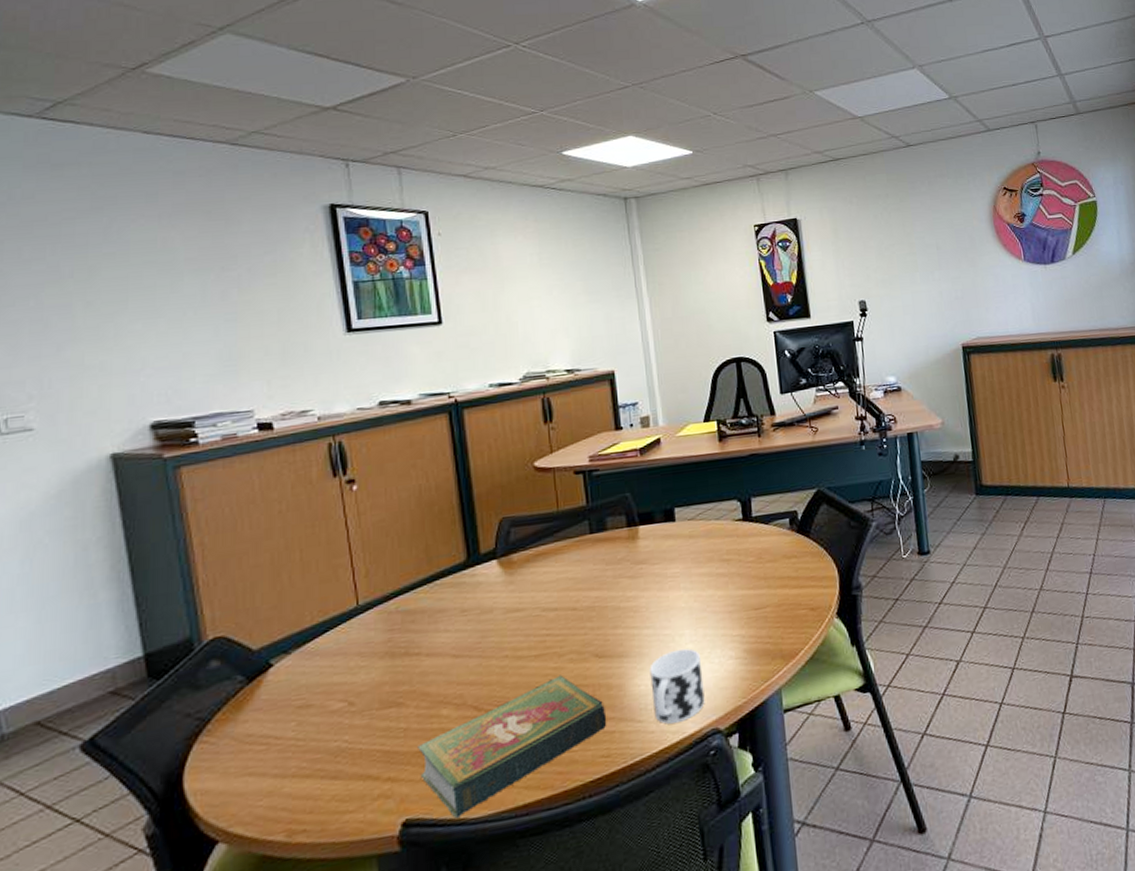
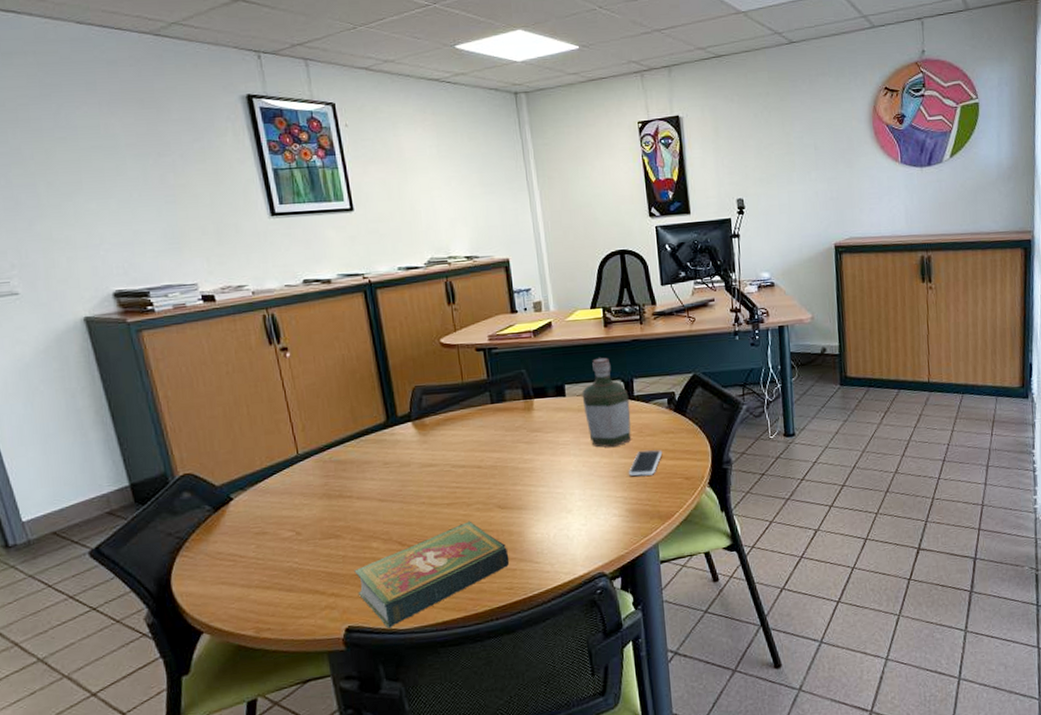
cup: present [649,648,705,724] -> none [545,505,592,566]
bottle: none [693,475,750,578] -> present [582,357,632,448]
smartphone: none [746,577,785,611] -> present [628,449,663,477]

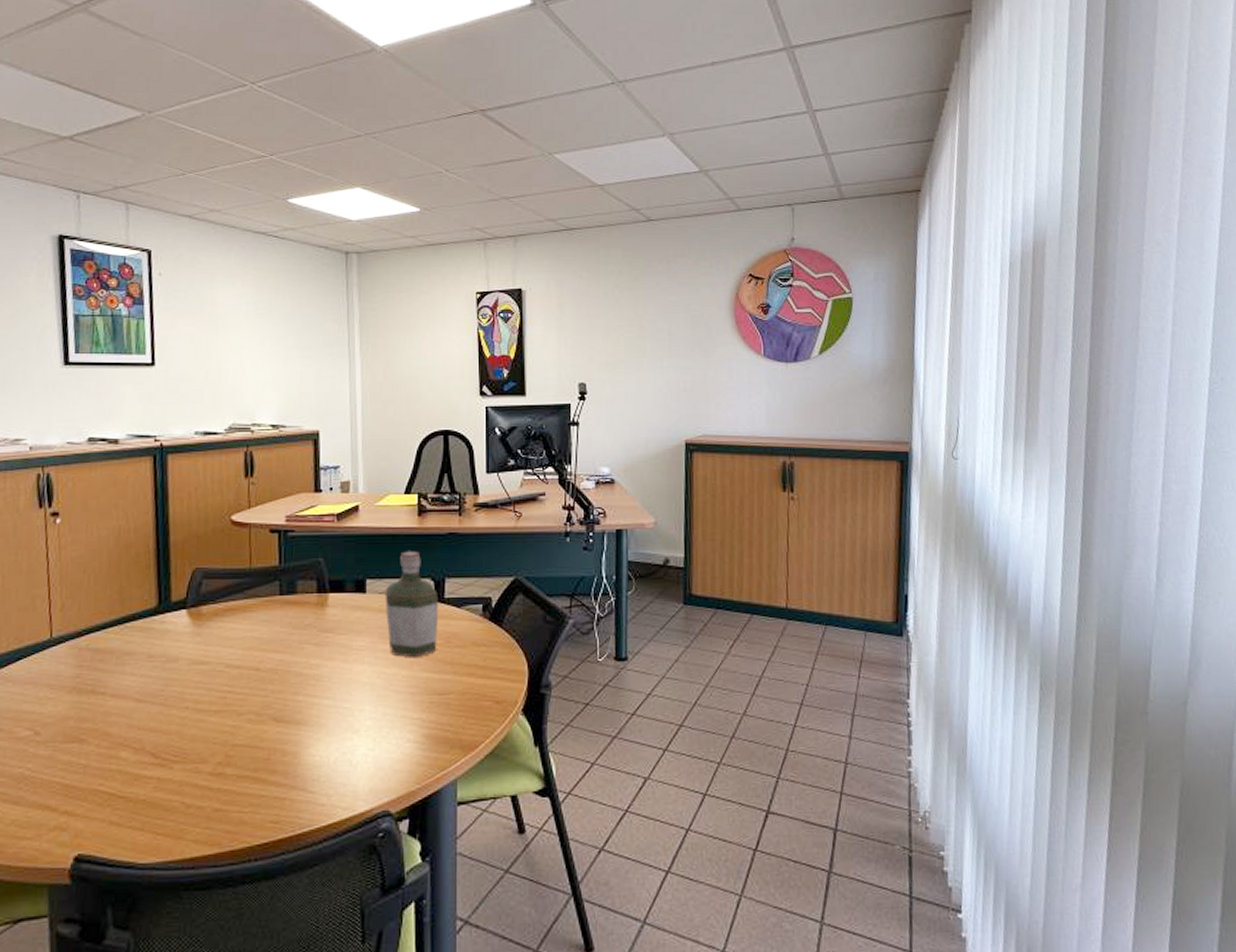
book: present [354,521,510,628] -> none [95,734,279,861]
smartphone: present [628,449,663,477] -> none [429,663,472,695]

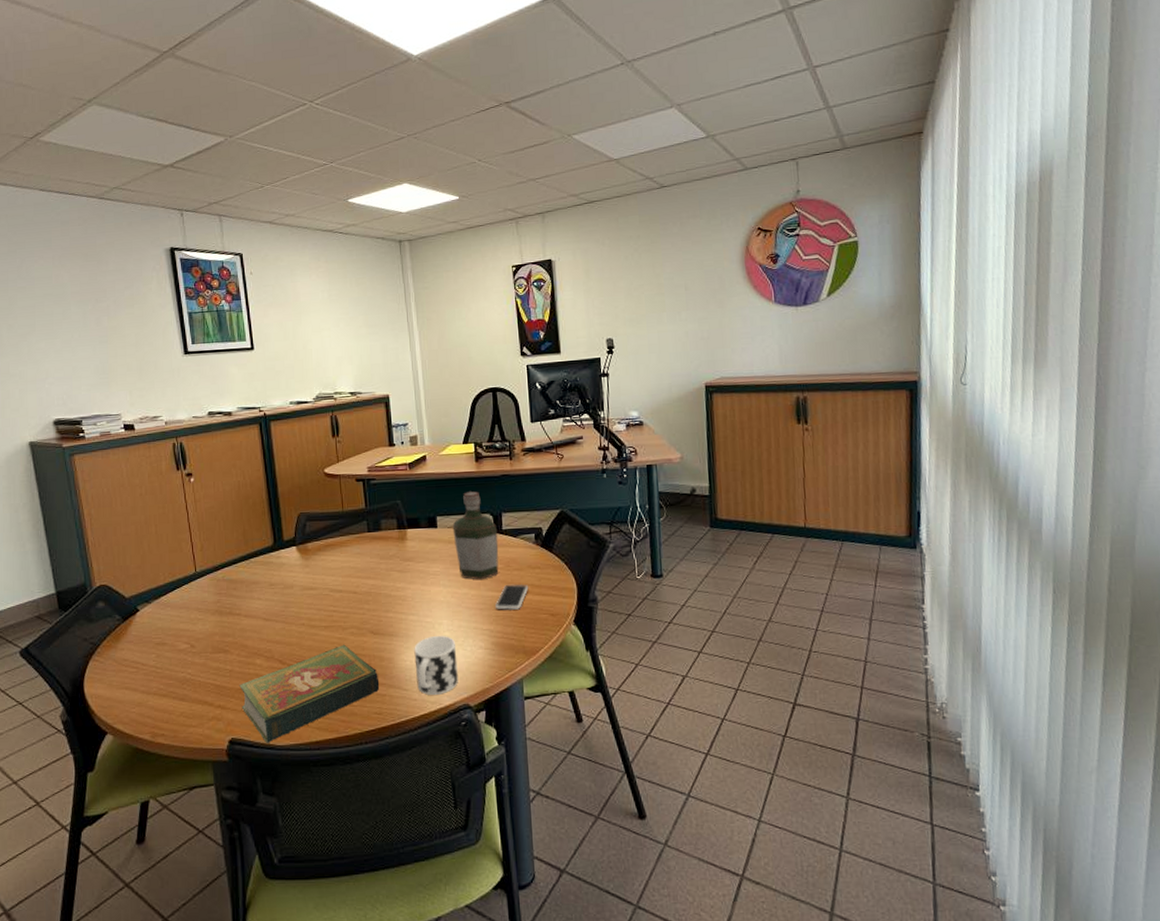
book: none [95,734,279,861] -> present [239,644,380,743]
cup: none [325,724,379,799] -> present [414,635,458,695]
smartphone: none [429,663,472,695] -> present [494,583,529,610]

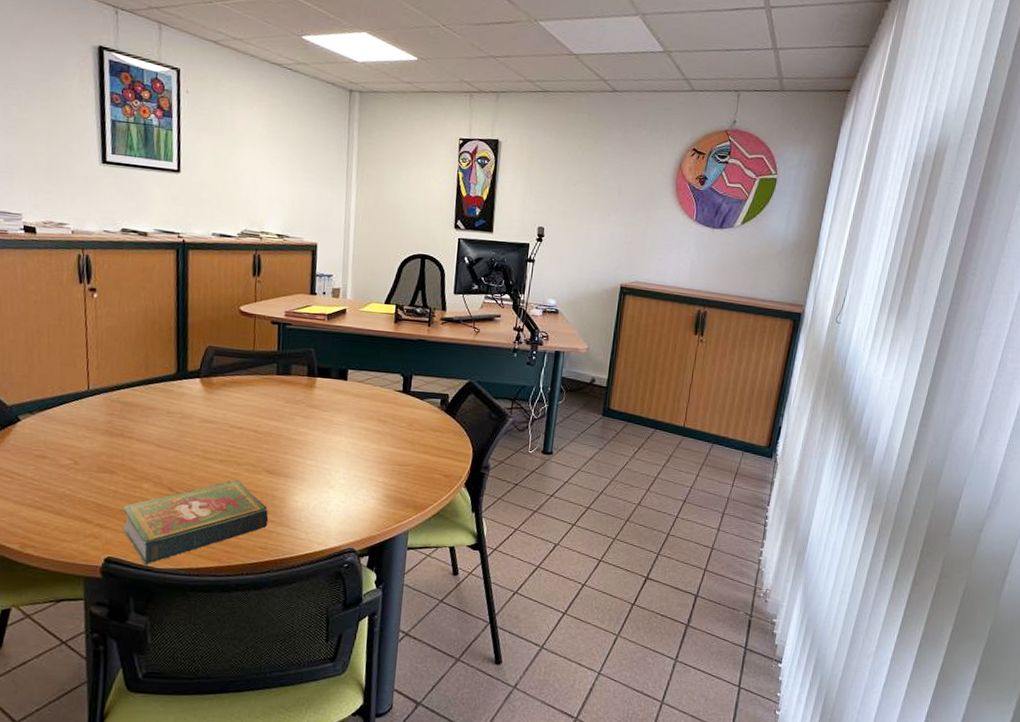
cup: present [414,635,458,695] -> none [305,481,349,537]
bottle: present [452,491,499,580] -> none [362,350,406,436]
smartphone: present [494,583,529,610] -> none [392,442,428,467]

